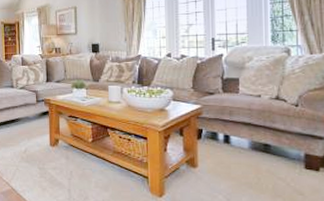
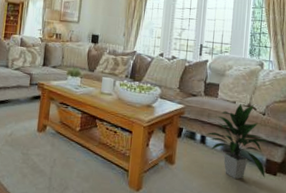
indoor plant: none [229,97,306,178] -> present [205,104,268,179]

